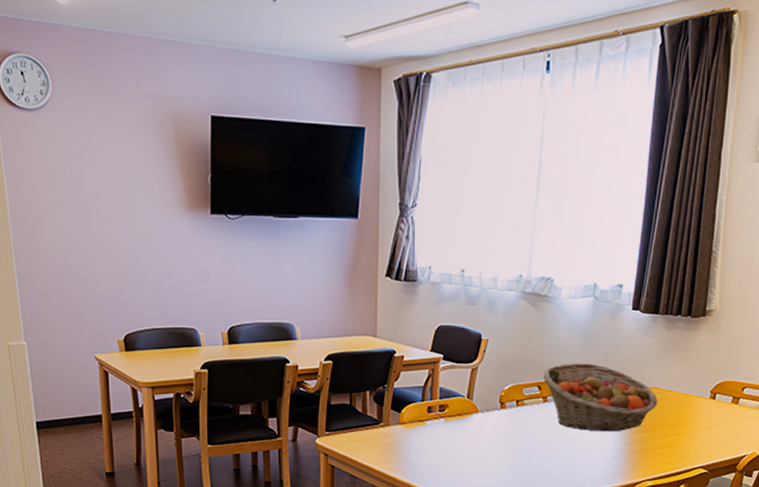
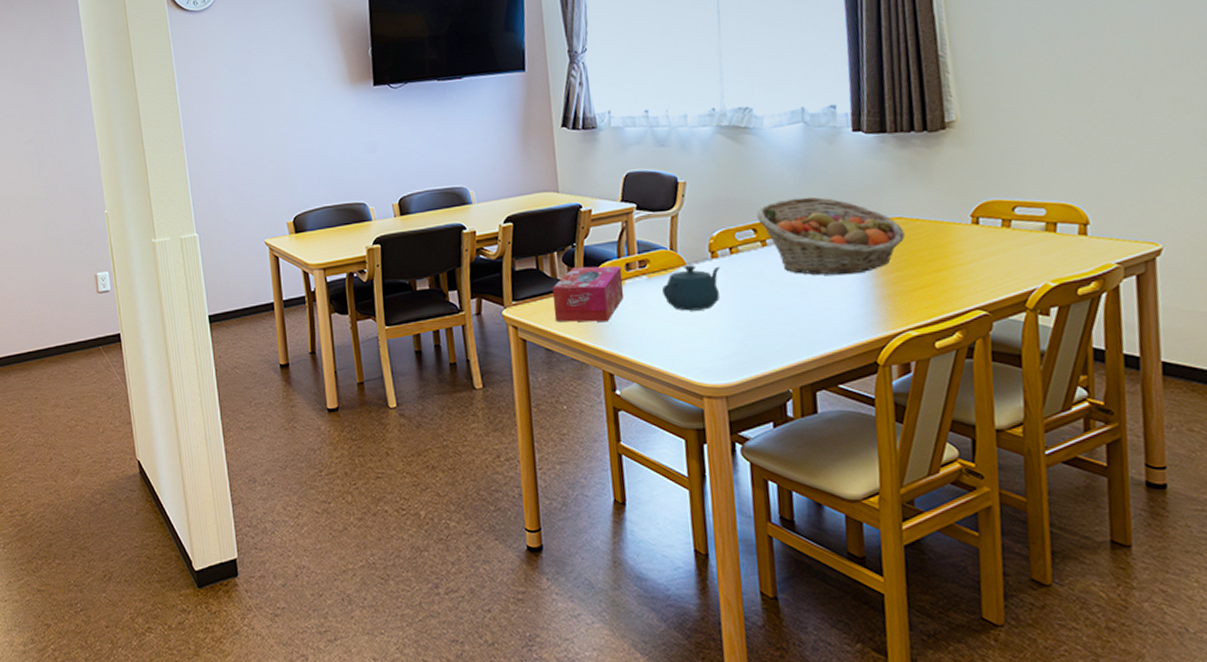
tissue box: none [361,406,424,456] -> present [552,266,624,322]
teapot: none [456,413,507,452] -> present [662,265,720,311]

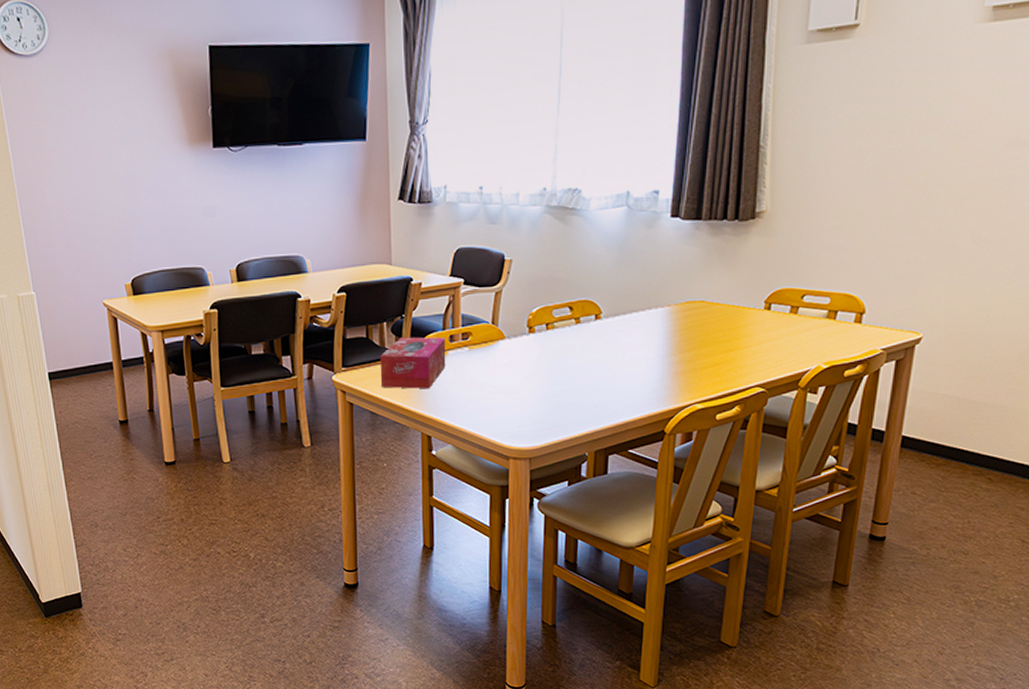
teapot: present [662,265,720,311] -> none [482,339,536,381]
fruit basket: present [757,196,905,276] -> none [574,278,704,353]

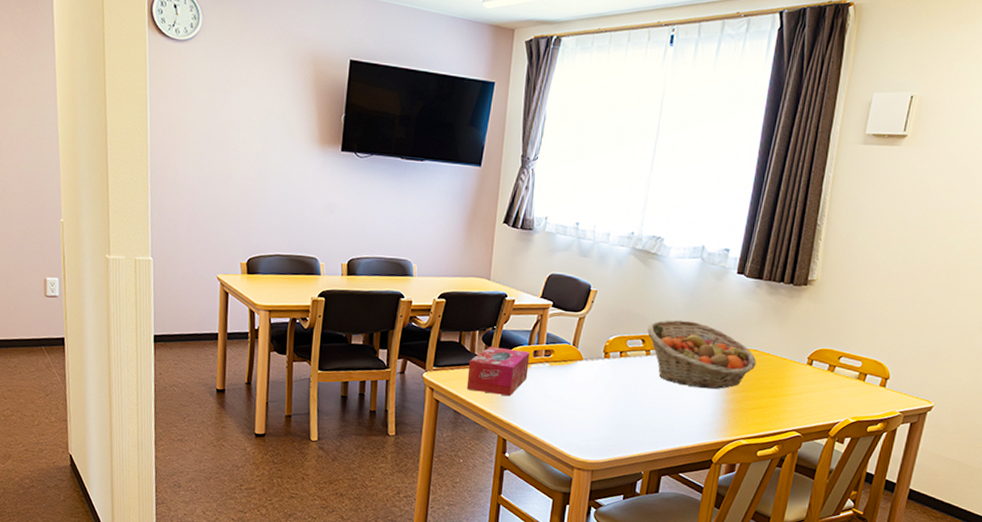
fruit basket: none [574,278,704,353] -> present [647,319,757,389]

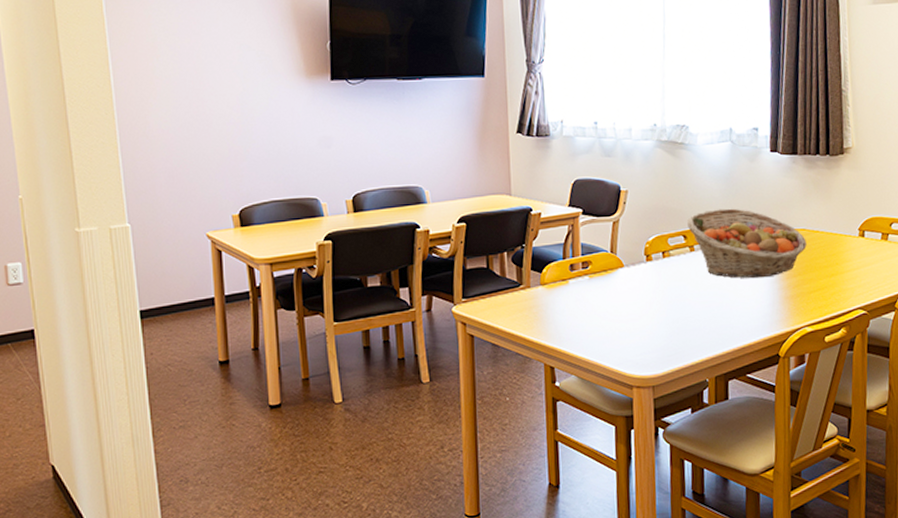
tissue box: present [466,346,530,397] -> none [500,266,567,319]

